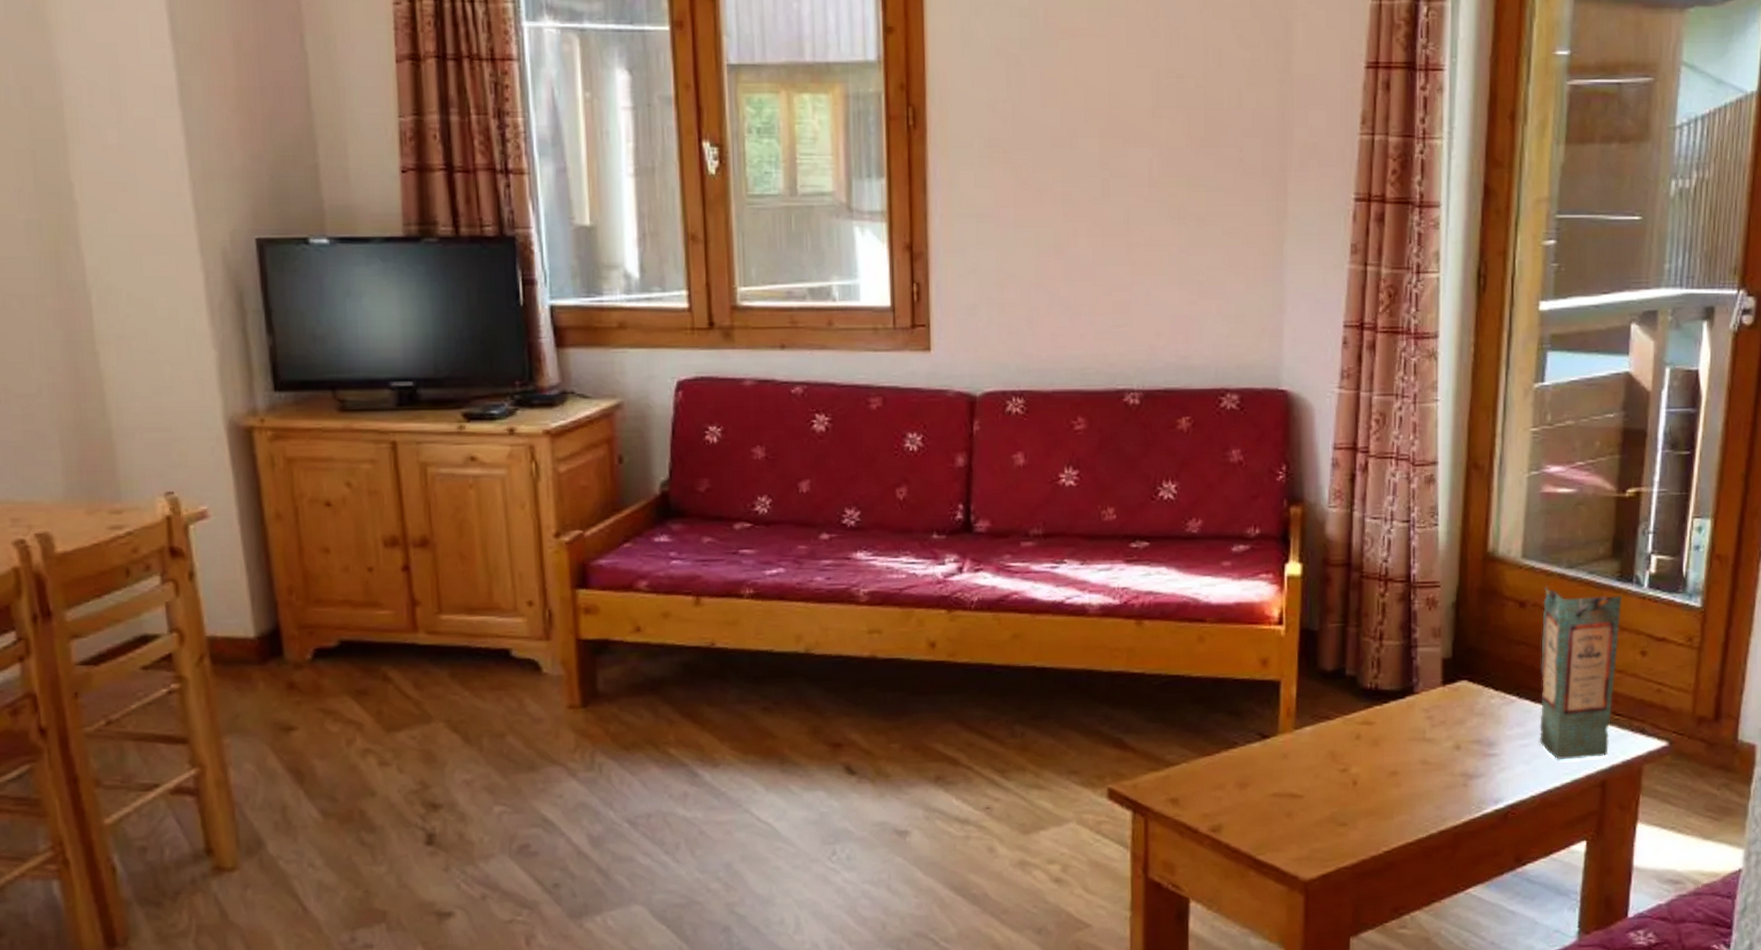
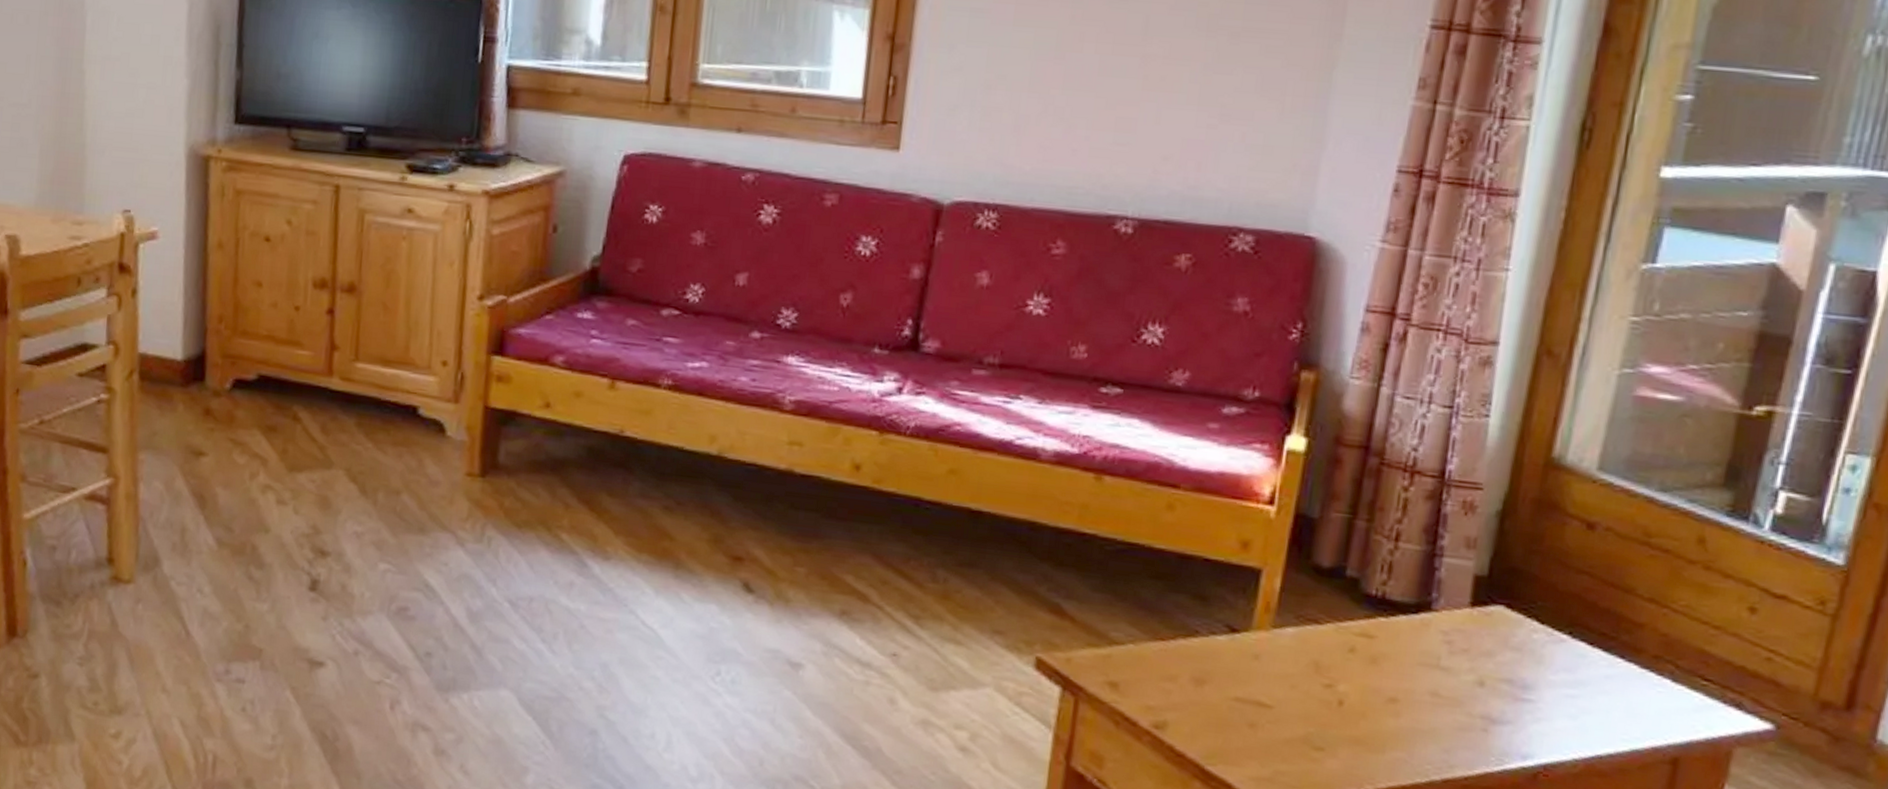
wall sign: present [1539,587,1621,760] -> none [1592,509,1730,729]

